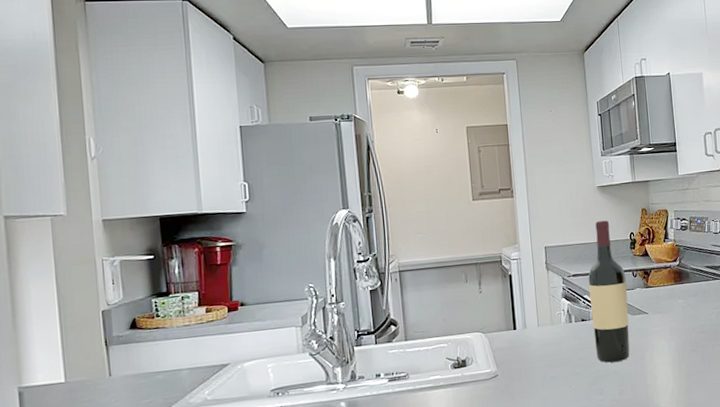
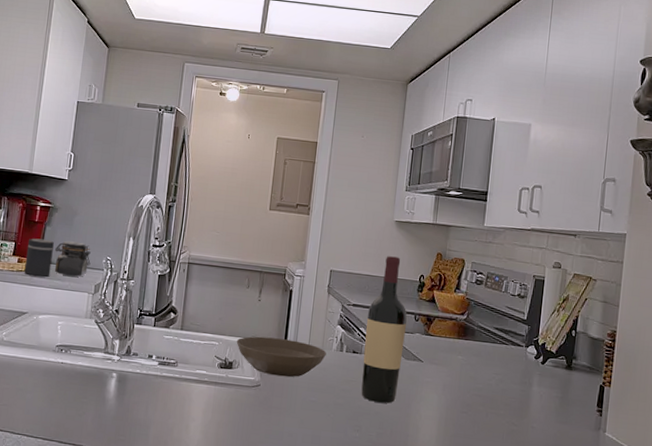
cylinder: none [213,280,247,324] -> present [24,238,54,278]
jar: none [248,275,292,315] -> present [54,241,91,278]
bowl: none [465,322,557,363] -> present [236,336,327,377]

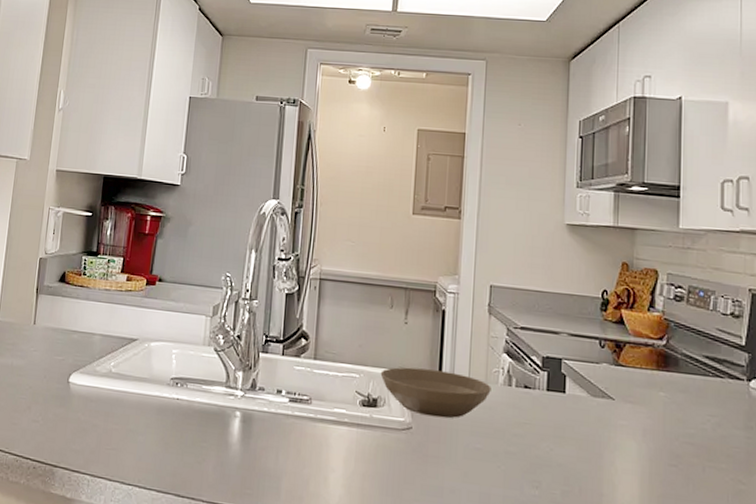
cylinder: present [24,238,54,278] -> none [133,252,166,298]
jar: present [54,241,91,278] -> none [167,255,208,298]
wine bottle: present [361,256,407,404] -> none [537,267,590,453]

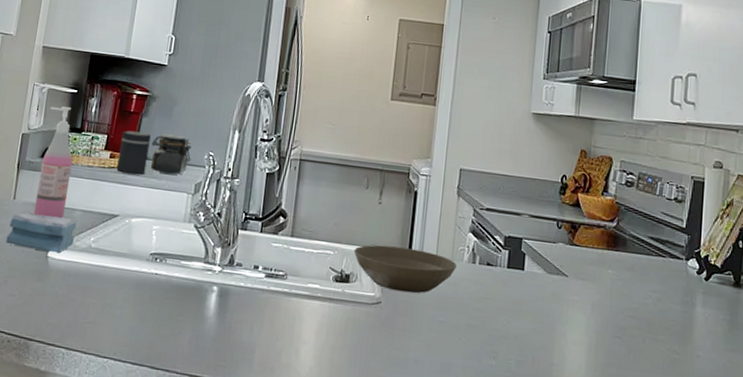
sponge: none [28,337,96,378] -> present [5,212,77,253]
soap dispenser: none [53,230,90,344] -> present [33,106,73,219]
cylinder: none [133,252,166,298] -> present [116,130,151,175]
jar: none [167,255,208,298] -> present [150,133,191,175]

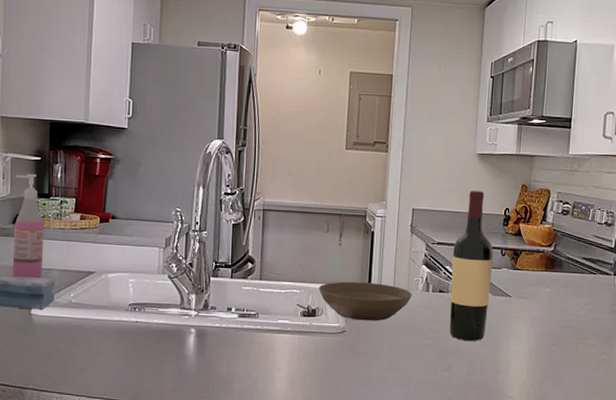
cylinder: present [116,130,151,175] -> none [88,193,118,234]
jar: present [150,133,191,175] -> none [120,193,159,232]
wine bottle: none [497,153,548,326] -> present [449,191,493,341]

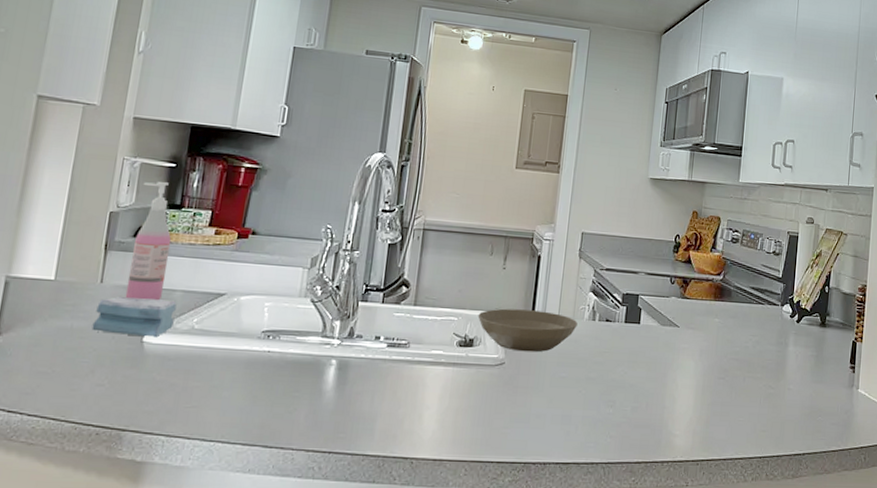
wine bottle: present [449,191,493,341] -> none [615,215,663,374]

